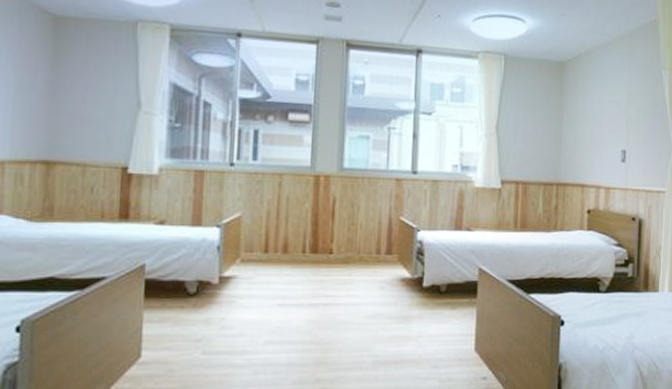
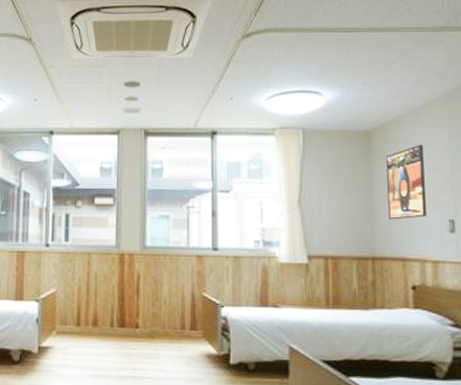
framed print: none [574,78,607,149] -> present [386,144,426,220]

